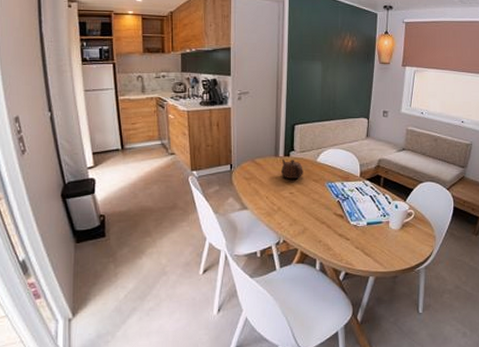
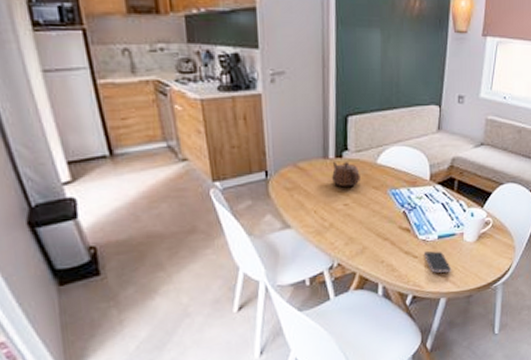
smartphone: none [354,235,379,255] -> present [423,251,452,273]

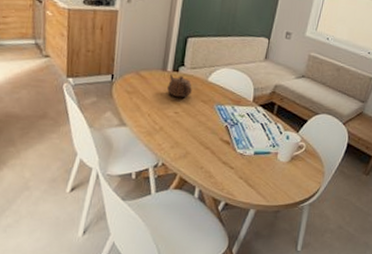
smartphone: present [423,251,452,273] -> none [239,164,264,187]

